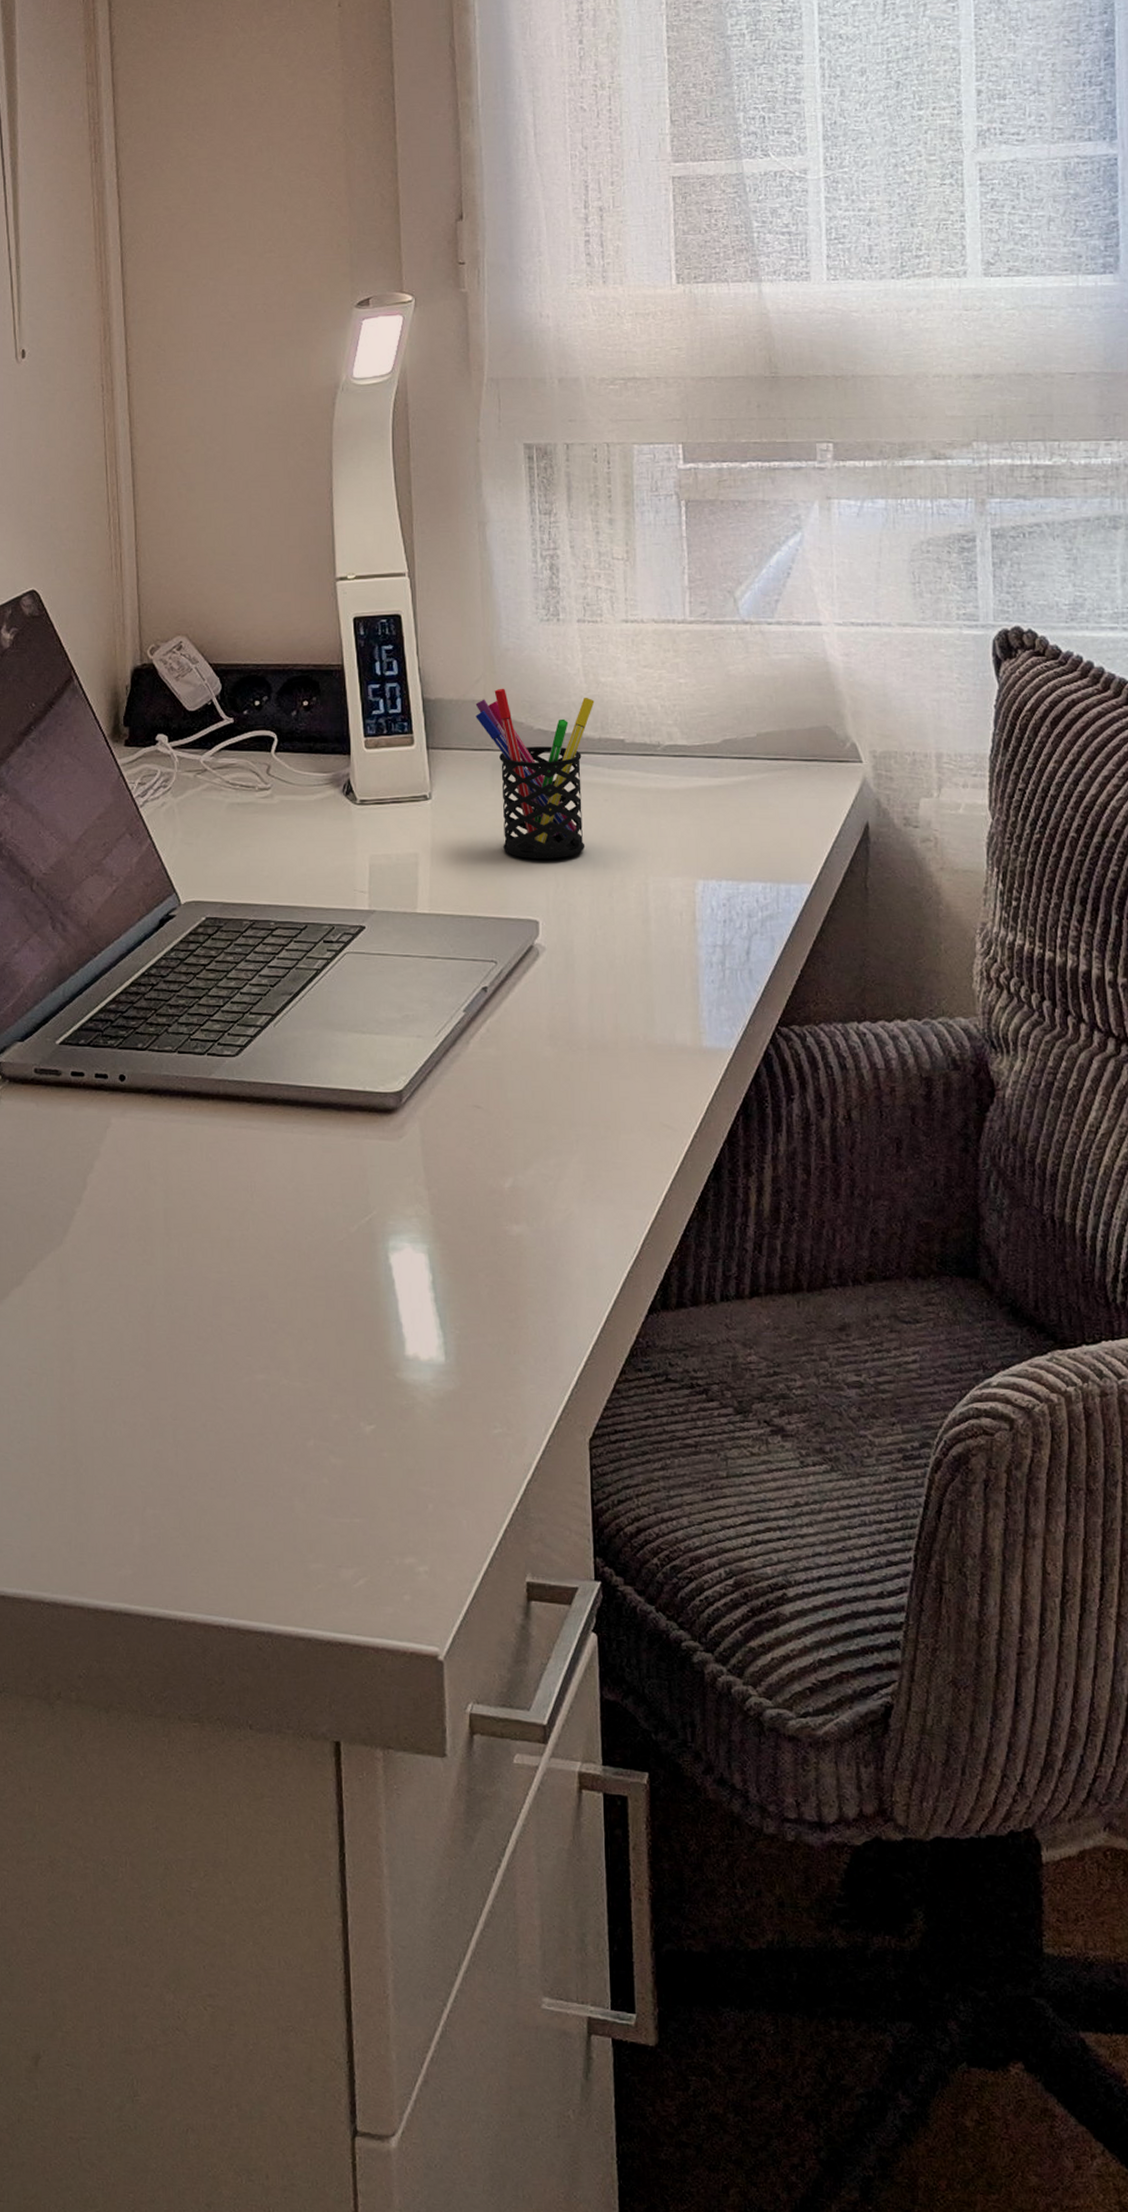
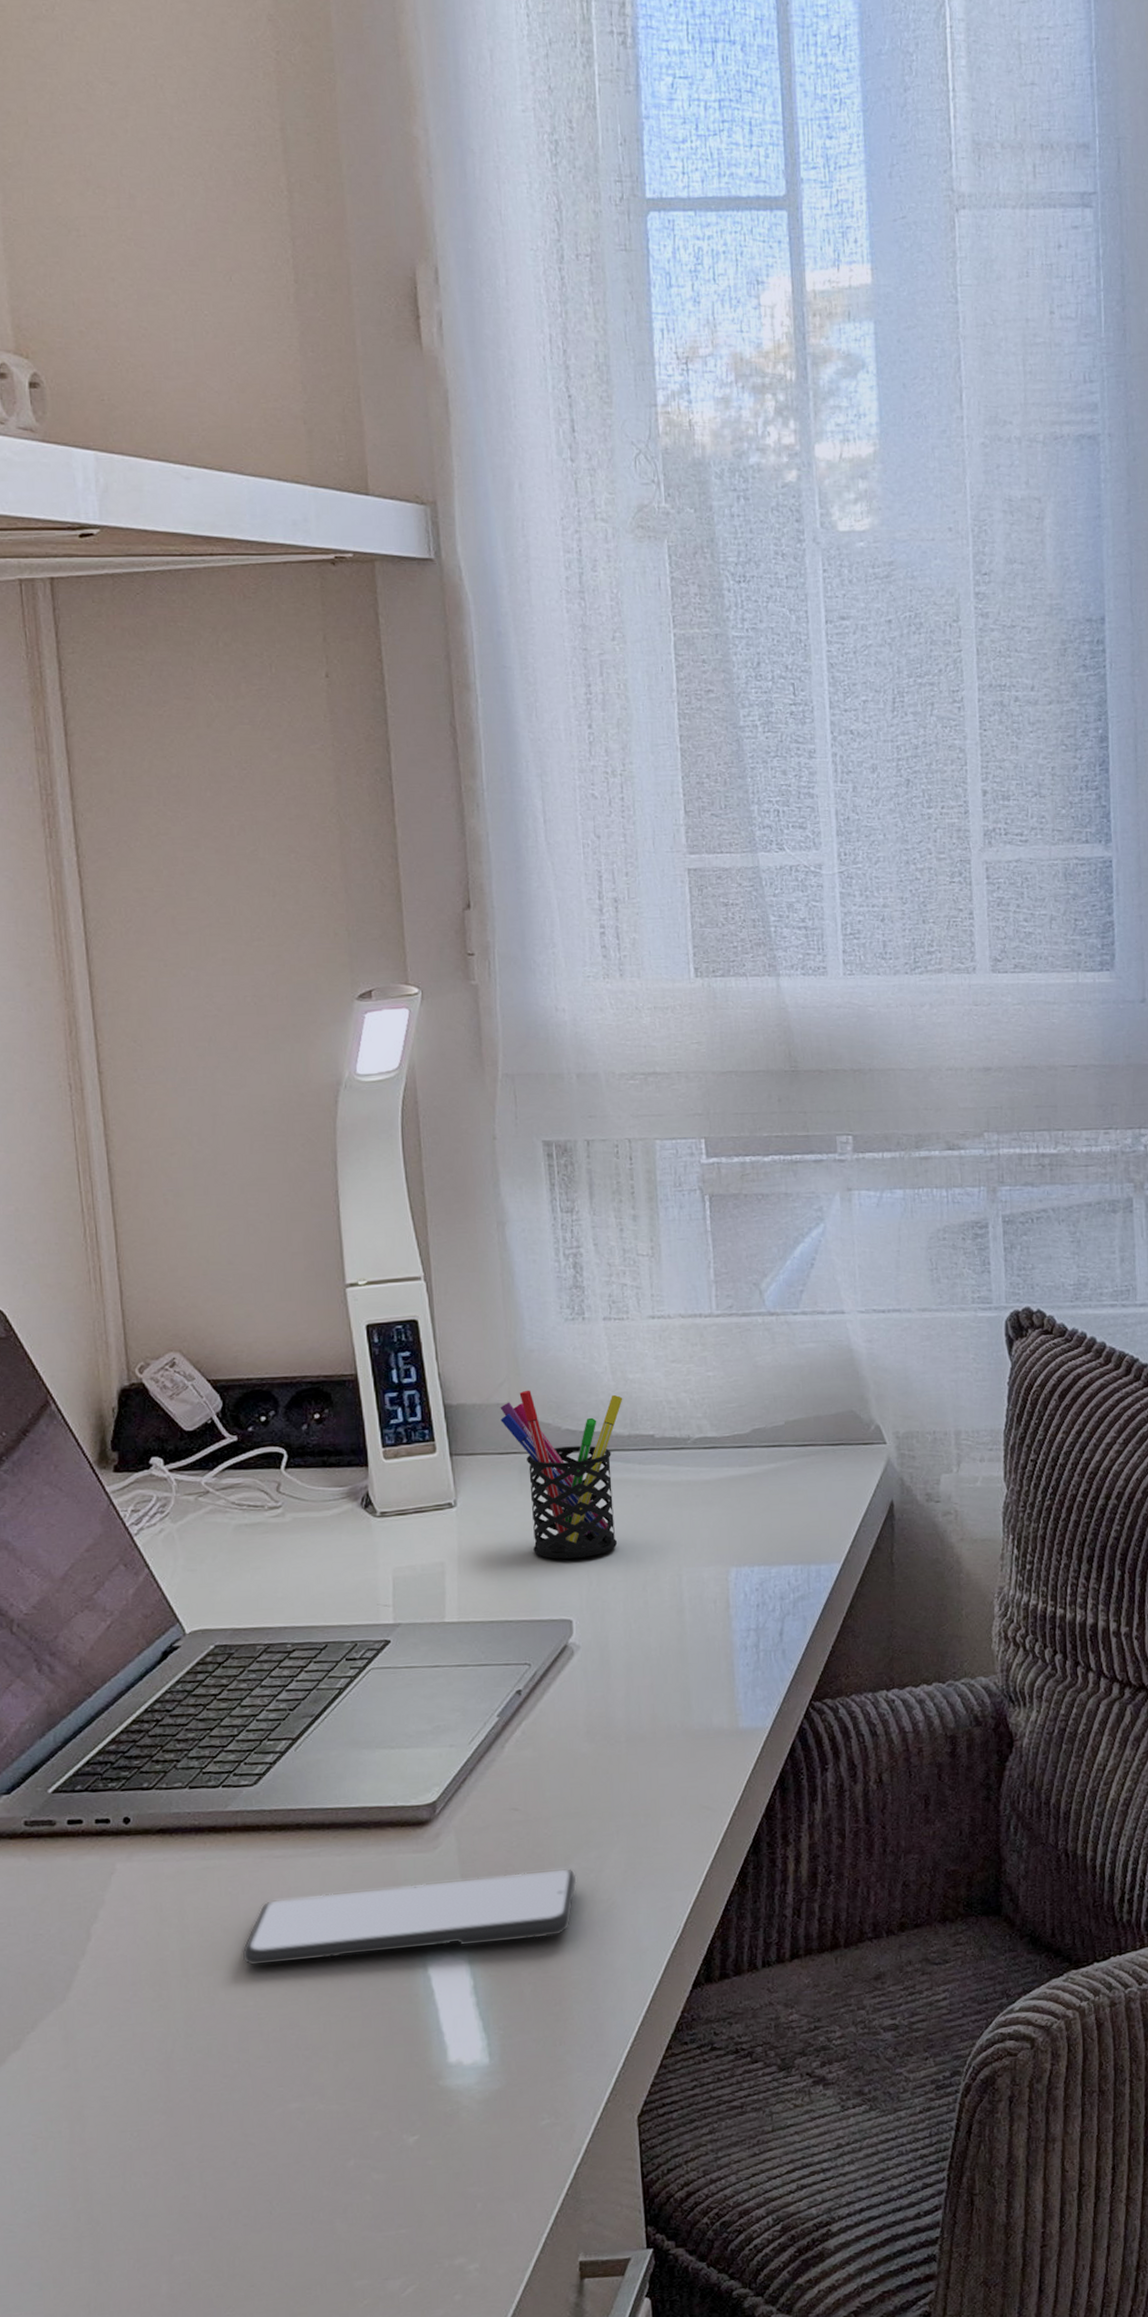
smartphone: none [219,1170,536,1241] -> present [242,1868,577,1967]

